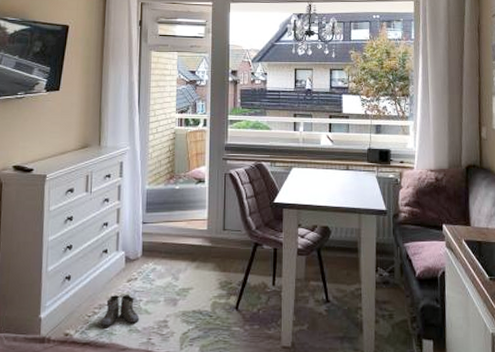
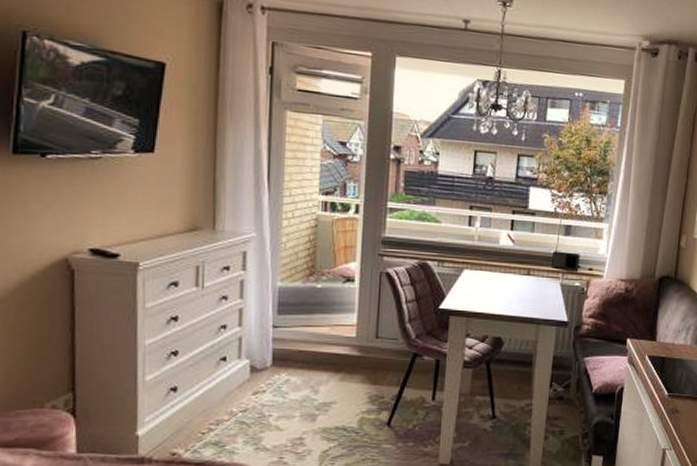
boots: present [101,295,140,327] -> none [219,409,269,446]

